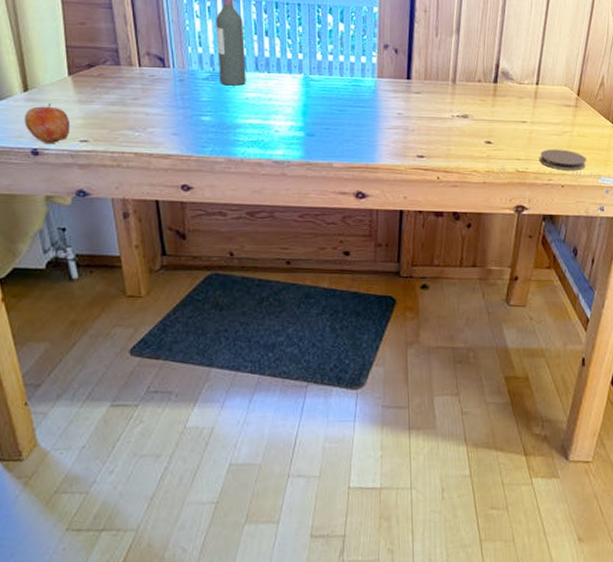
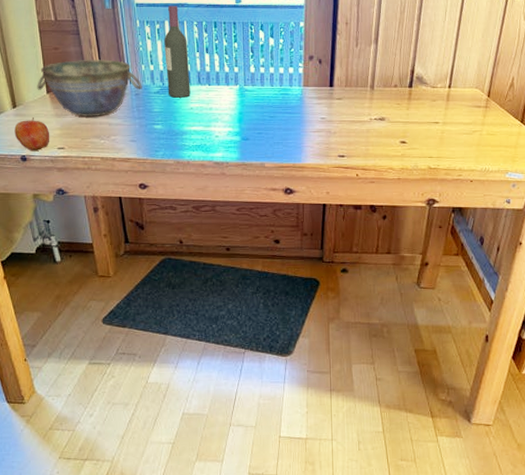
bowl: none [56,37,188,104] -> present [37,59,142,117]
coaster: present [540,149,587,171] -> none [451,147,496,167]

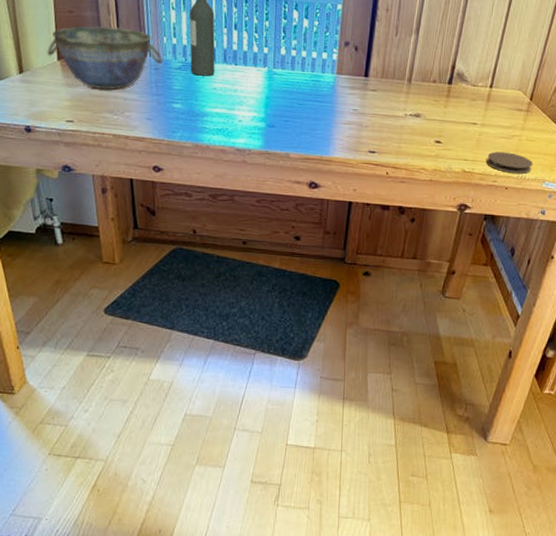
apple: present [14,118,50,151] -> none [19,85,59,122]
coaster: none [451,147,496,167] -> present [487,151,534,174]

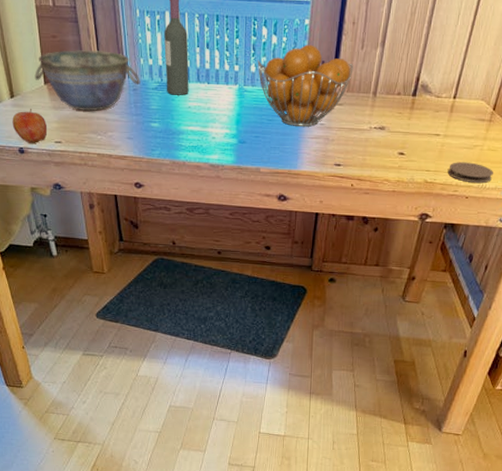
apple: none [19,85,59,122] -> present [12,109,48,143]
fruit basket: none [287,29,388,112] -> present [257,44,354,127]

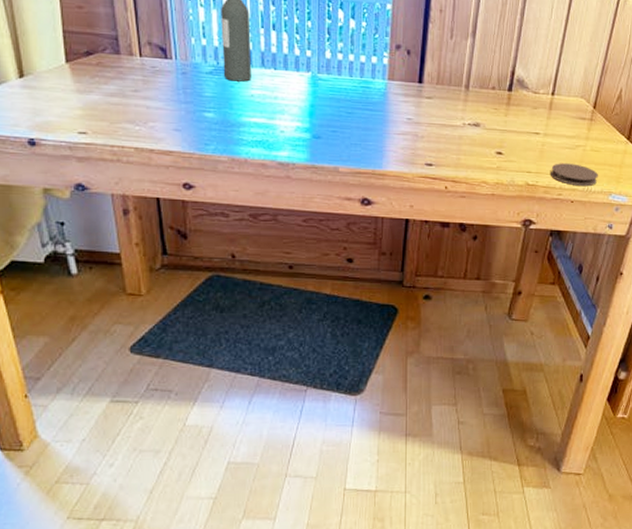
apple: present [12,109,48,143] -> none [20,92,69,134]
bowl: present [34,49,141,111] -> none [52,24,191,97]
fruit basket: present [257,44,354,127] -> none [333,31,443,121]

